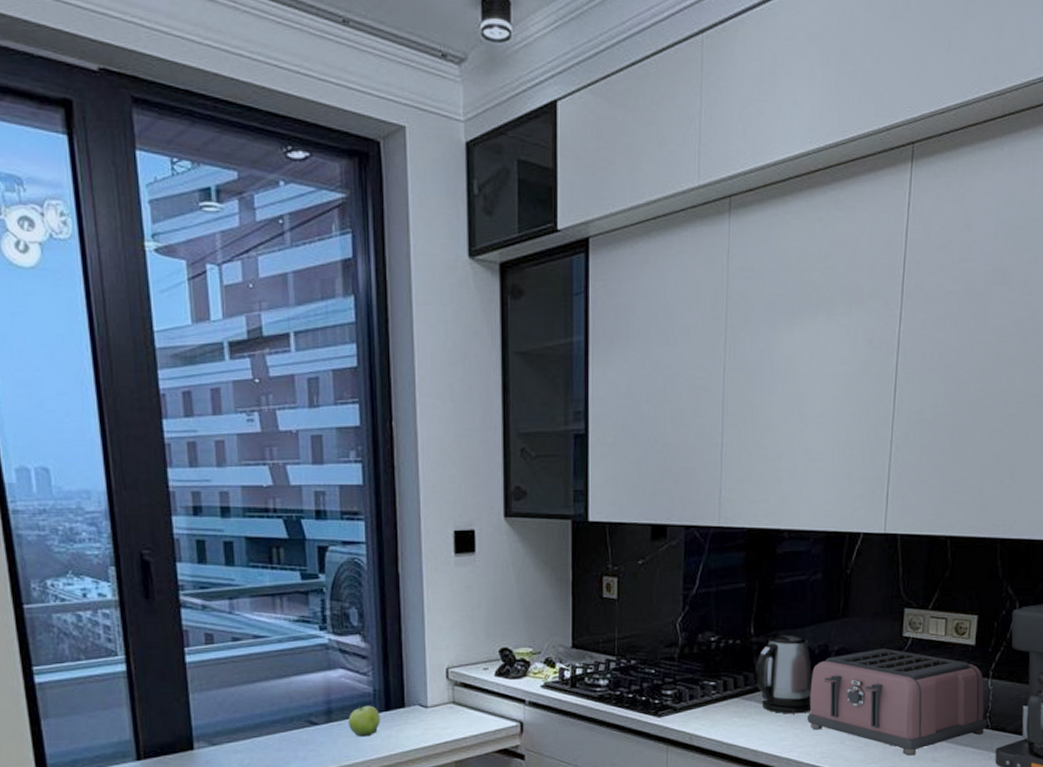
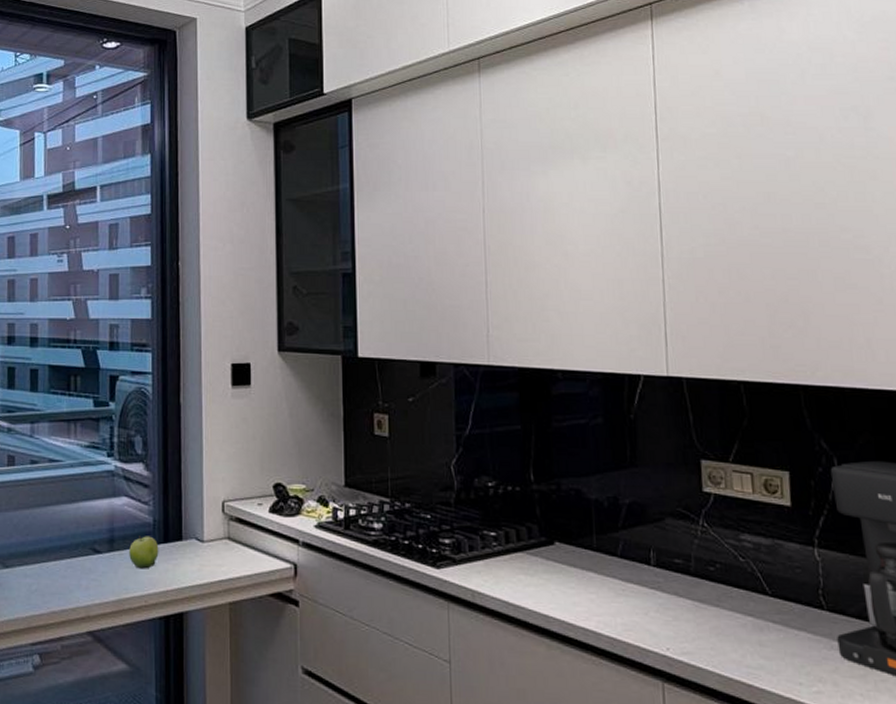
kettle: present [754,635,813,714] -> none [538,483,606,576]
toaster: present [807,648,988,756] -> none [602,504,822,637]

